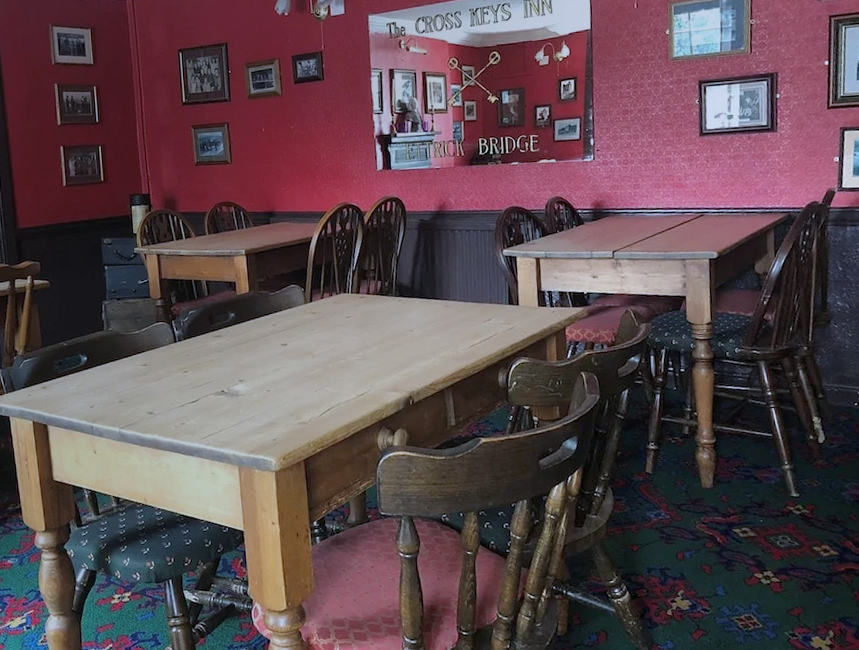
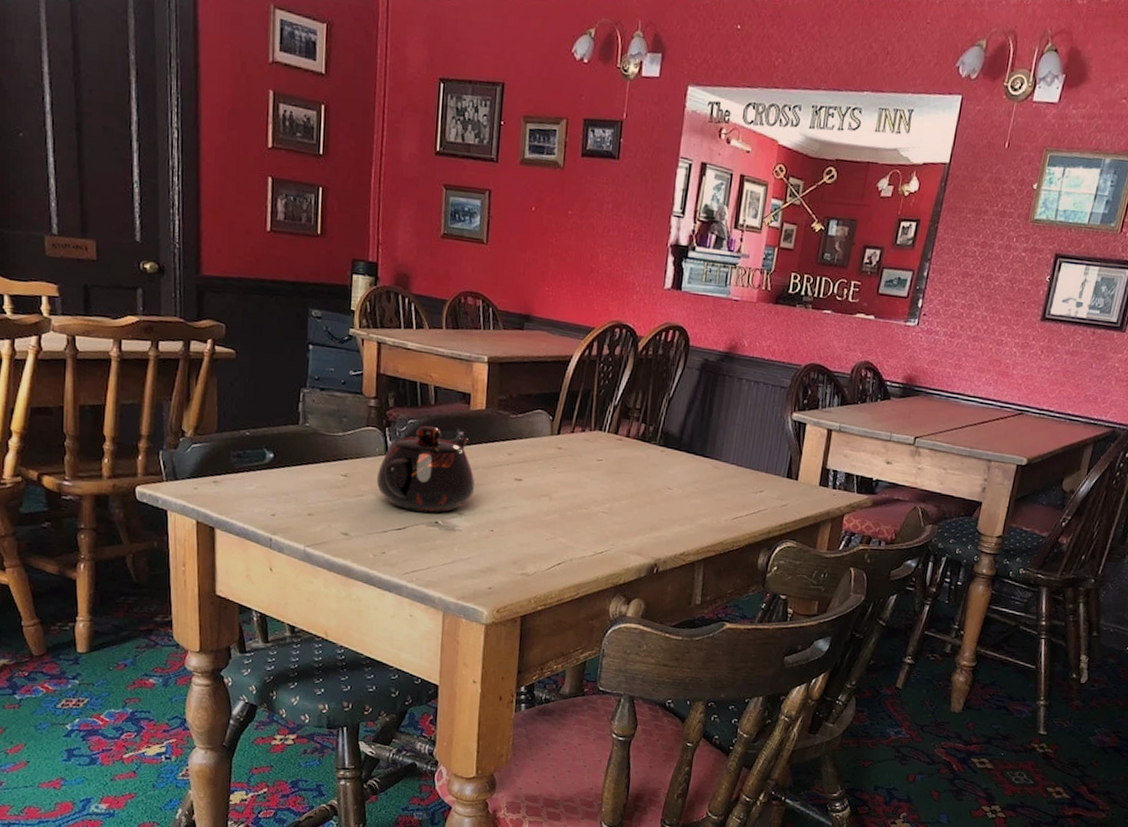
teapot: none [169,313,250,385] -> present [376,425,475,513]

